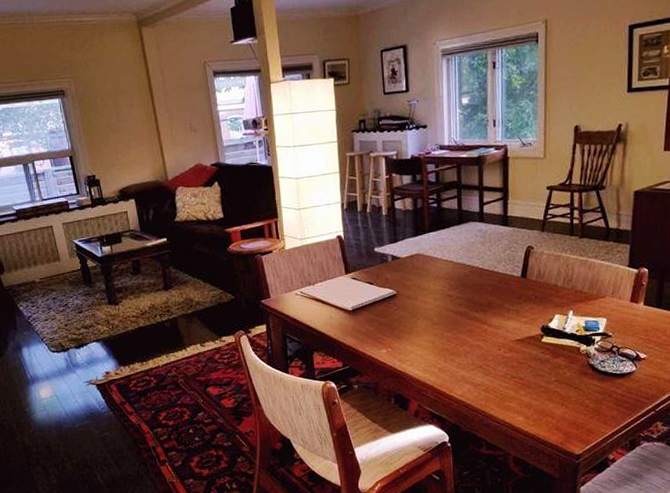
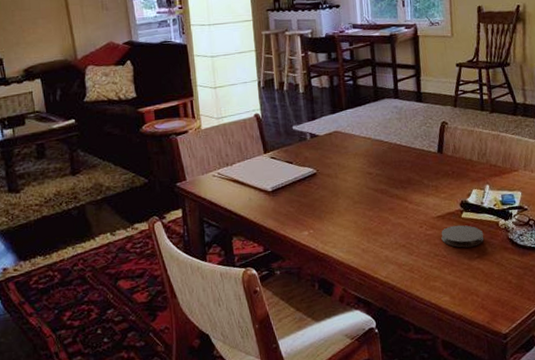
coaster: none [519,349,564,371] -> present [441,225,484,248]

